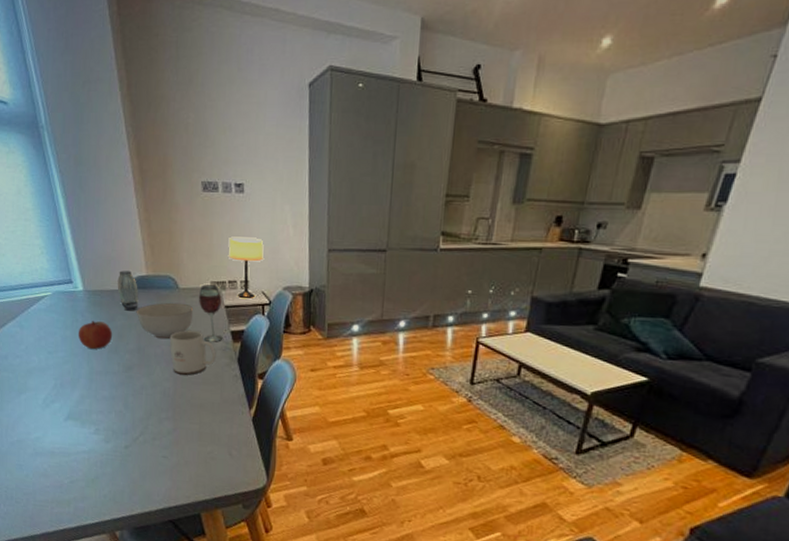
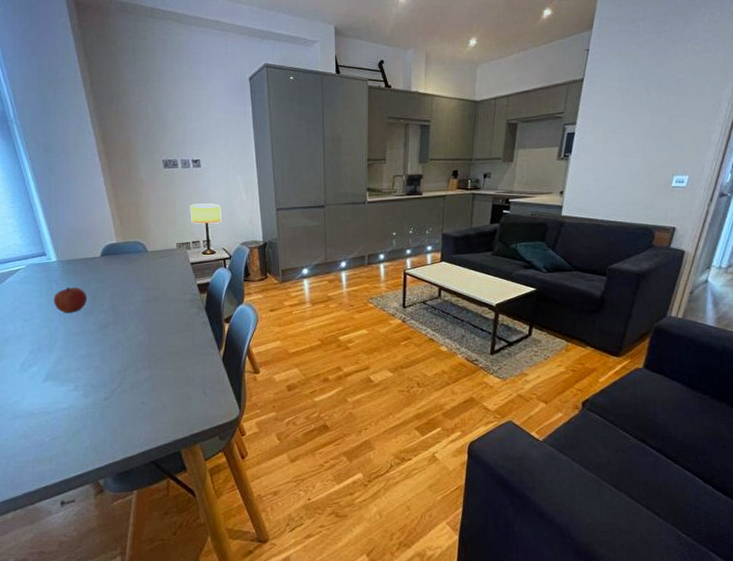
vase: present [117,270,139,311] -> none [89,240,111,275]
bowl: present [136,302,194,339] -> none [109,264,162,296]
mug: present [170,330,216,375] -> none [142,287,185,327]
wineglass: present [198,284,223,342] -> none [166,246,191,295]
coffee maker: none [489,217,517,246] -> present [405,173,424,196]

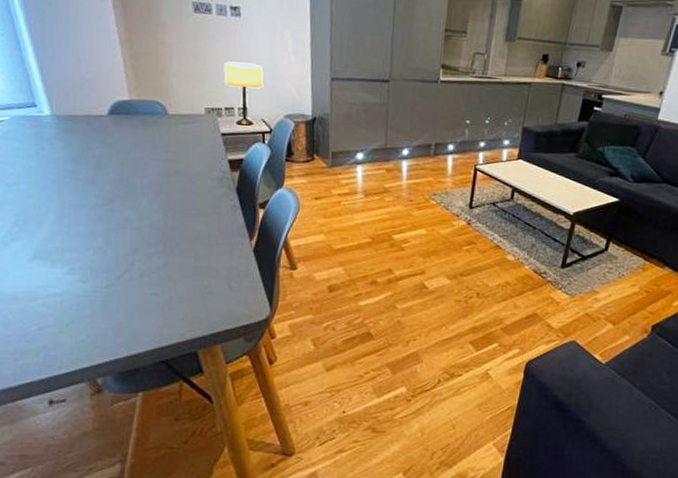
fruit: present [53,287,87,313] -> none [44,149,89,181]
coffee maker: present [405,173,424,196] -> none [485,52,509,80]

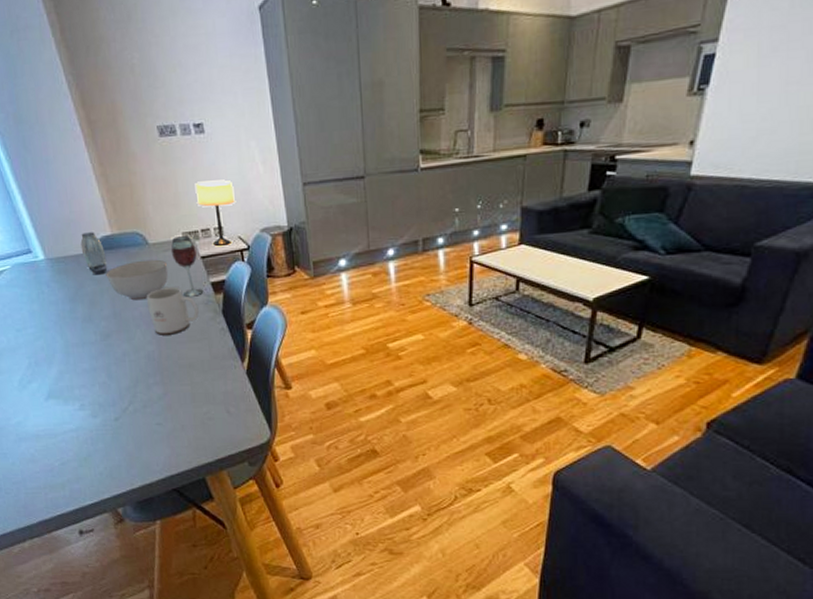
vase: none [93,94,121,139] -> present [80,232,108,275]
bowl: none [117,129,186,168] -> present [106,259,169,300]
mug: none [159,159,212,207] -> present [147,287,199,335]
wineglass: none [190,111,220,171] -> present [170,236,204,297]

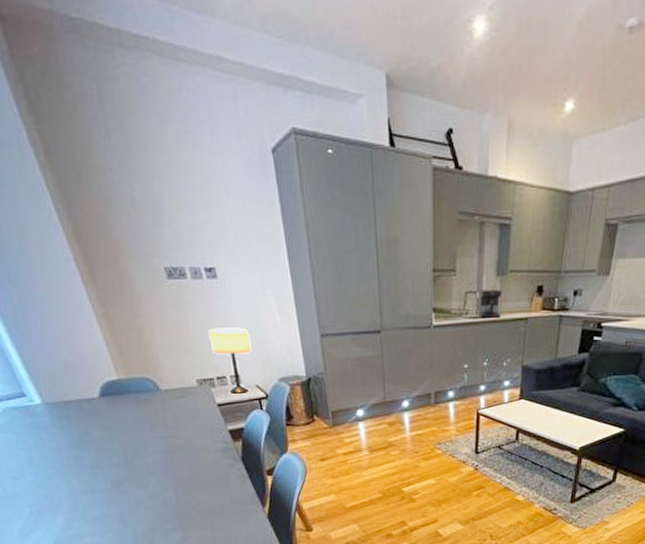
vase: present [80,232,108,275] -> none [82,376,116,421]
bowl: present [106,259,169,300] -> none [113,406,184,446]
mug: present [147,287,199,335] -> none [160,435,217,482]
wineglass: present [170,236,204,297] -> none [184,383,222,444]
coffee maker: none [470,126,497,158] -> present [479,289,502,318]

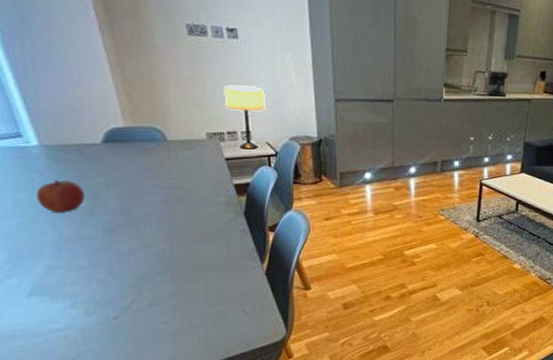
fruit: none [46,436,91,468] -> present [35,180,86,212]

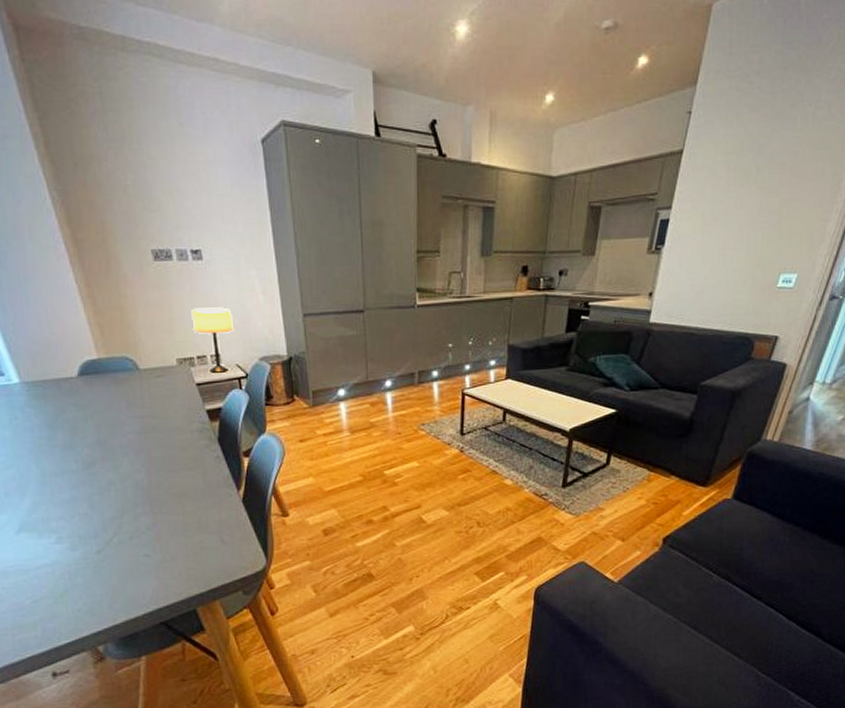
fruit: present [35,180,86,212] -> none [19,416,65,448]
coffee maker: present [486,71,509,97] -> none [463,270,487,298]

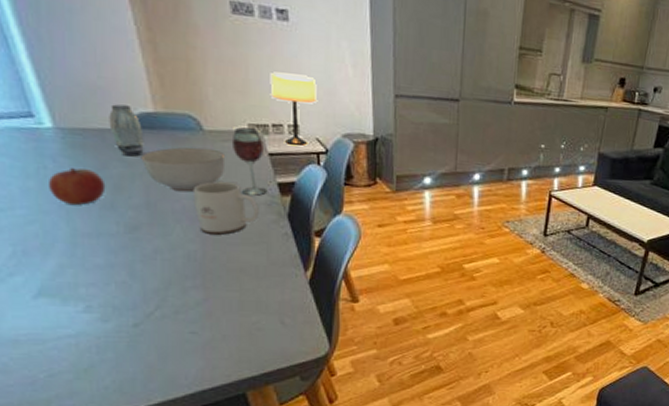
fruit: none [19,416,65,448] -> present [47,168,106,205]
vase: none [62,355,93,401] -> present [109,104,144,157]
bowl: none [90,385,161,426] -> present [141,147,226,191]
mug: none [136,414,193,464] -> present [194,182,259,235]
wineglass: none [163,362,199,424] -> present [231,127,268,196]

